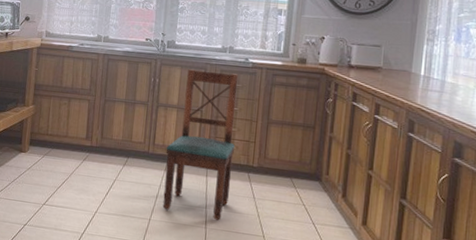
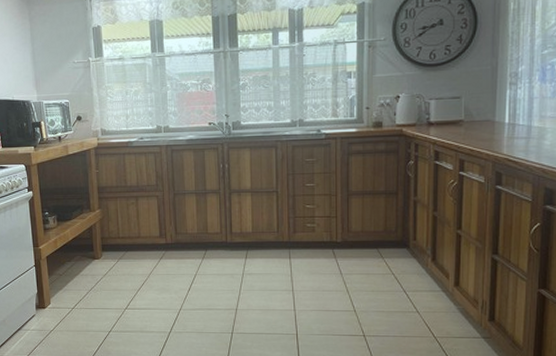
dining chair: present [162,69,239,221] -> none [244,148,316,301]

